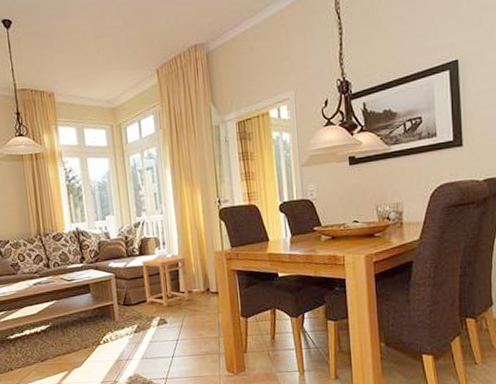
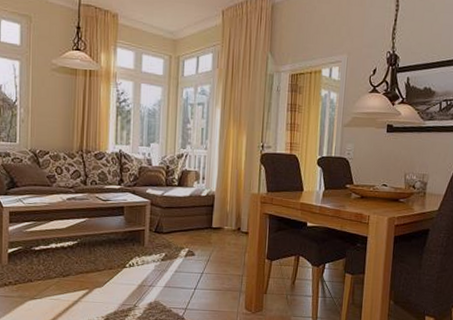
side table: present [141,256,190,307] -> none [178,190,222,240]

